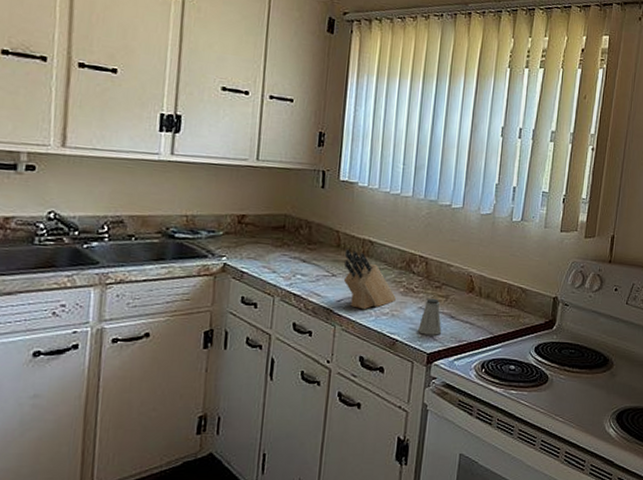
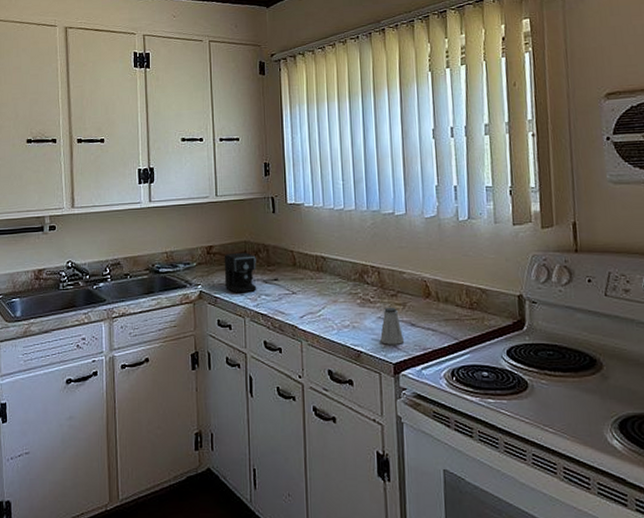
coffee maker: none [255,226,318,270] -> present [224,252,278,293]
knife block: present [343,249,397,309] -> none [300,267,355,323]

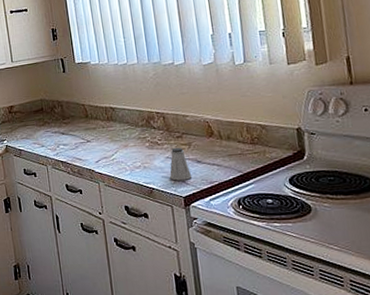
coffee maker: present [224,252,278,293] -> none [24,109,73,145]

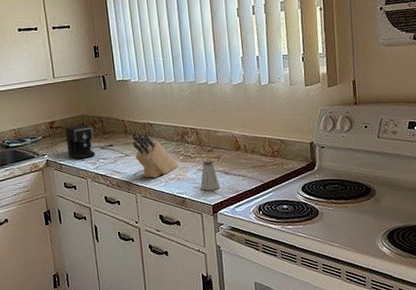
coffee maker: none [24,109,73,145] -> present [65,124,113,160]
knife block: none [92,118,145,166] -> present [131,133,179,178]

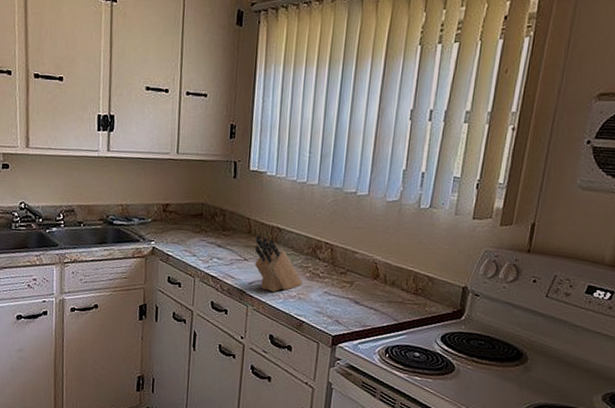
coffee maker: present [65,124,113,160] -> none [178,213,232,254]
saltshaker: present [200,160,220,191] -> none [324,283,346,319]

